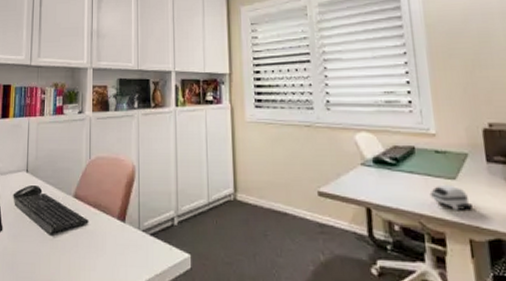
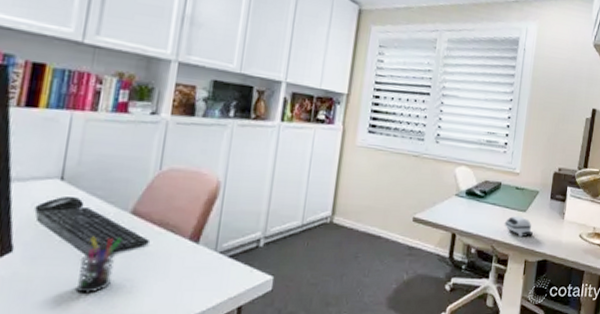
pen holder: none [43,217,70,267] -> present [75,236,122,294]

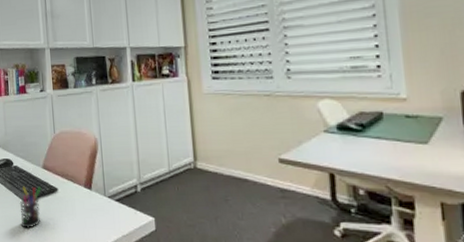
computer mouse: present [504,215,534,237] -> none [398,149,447,174]

